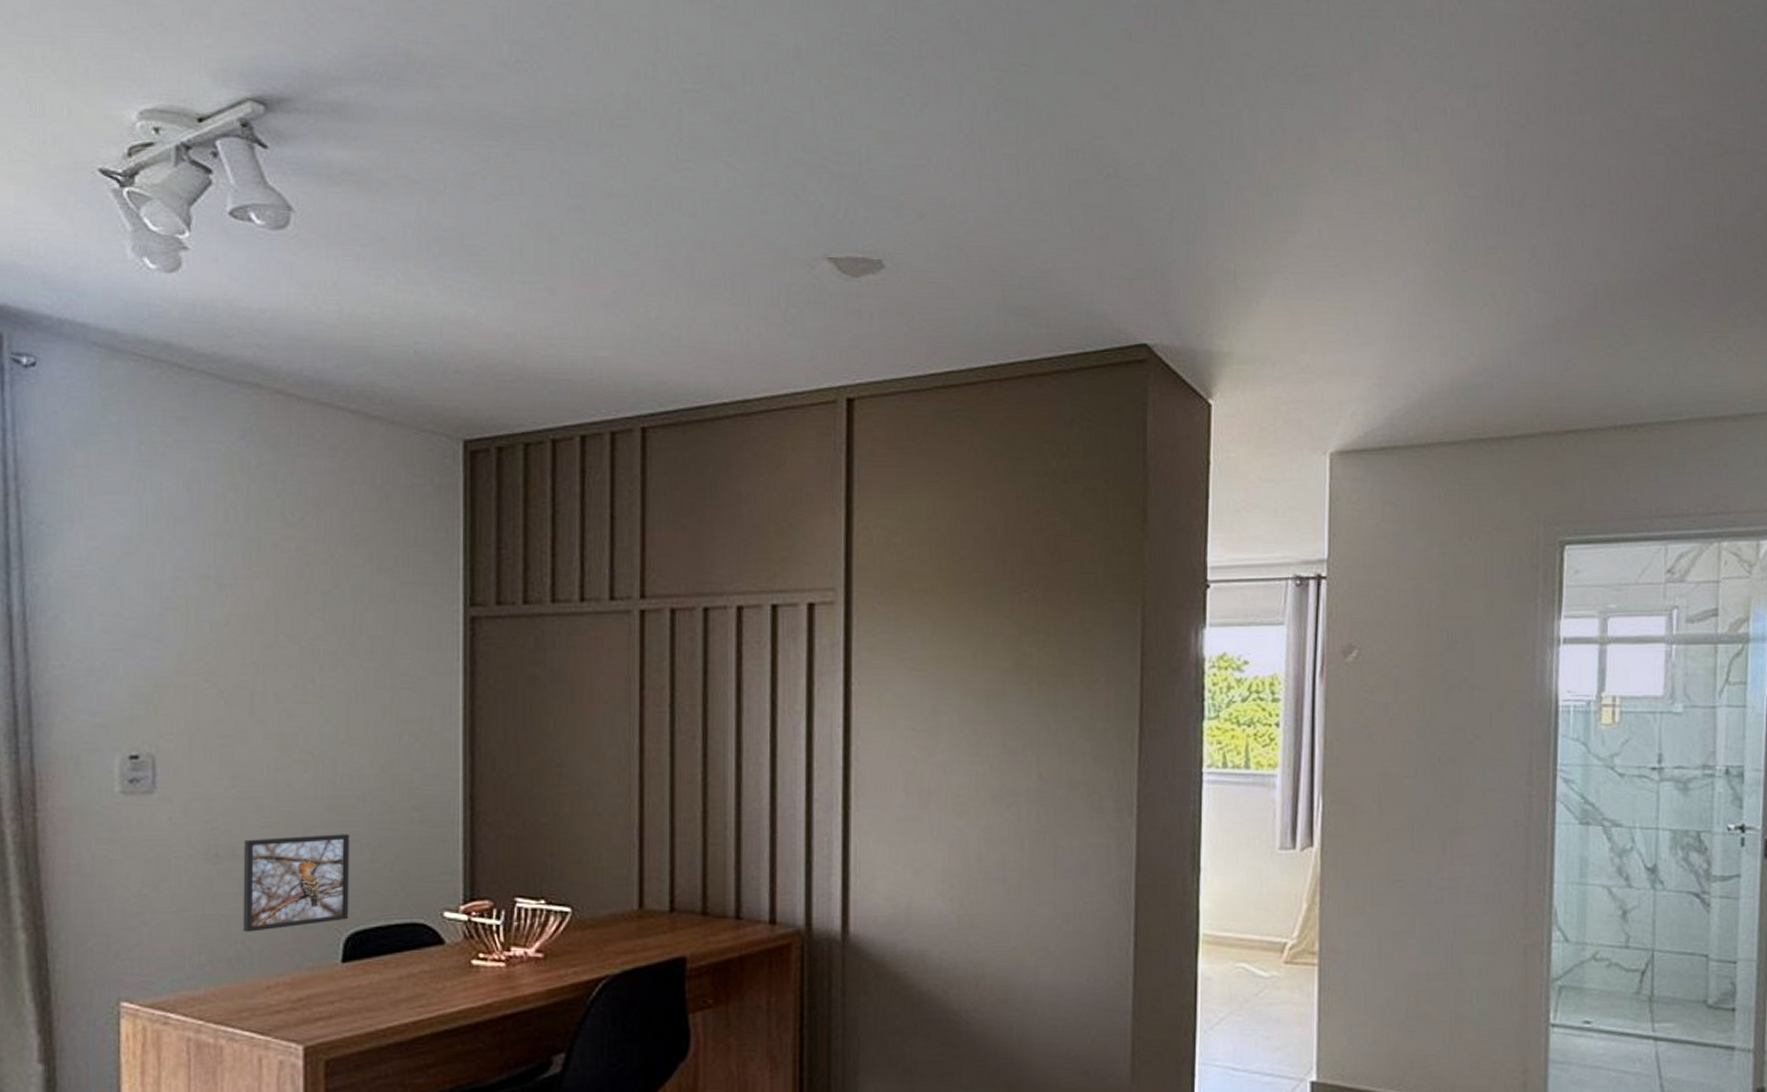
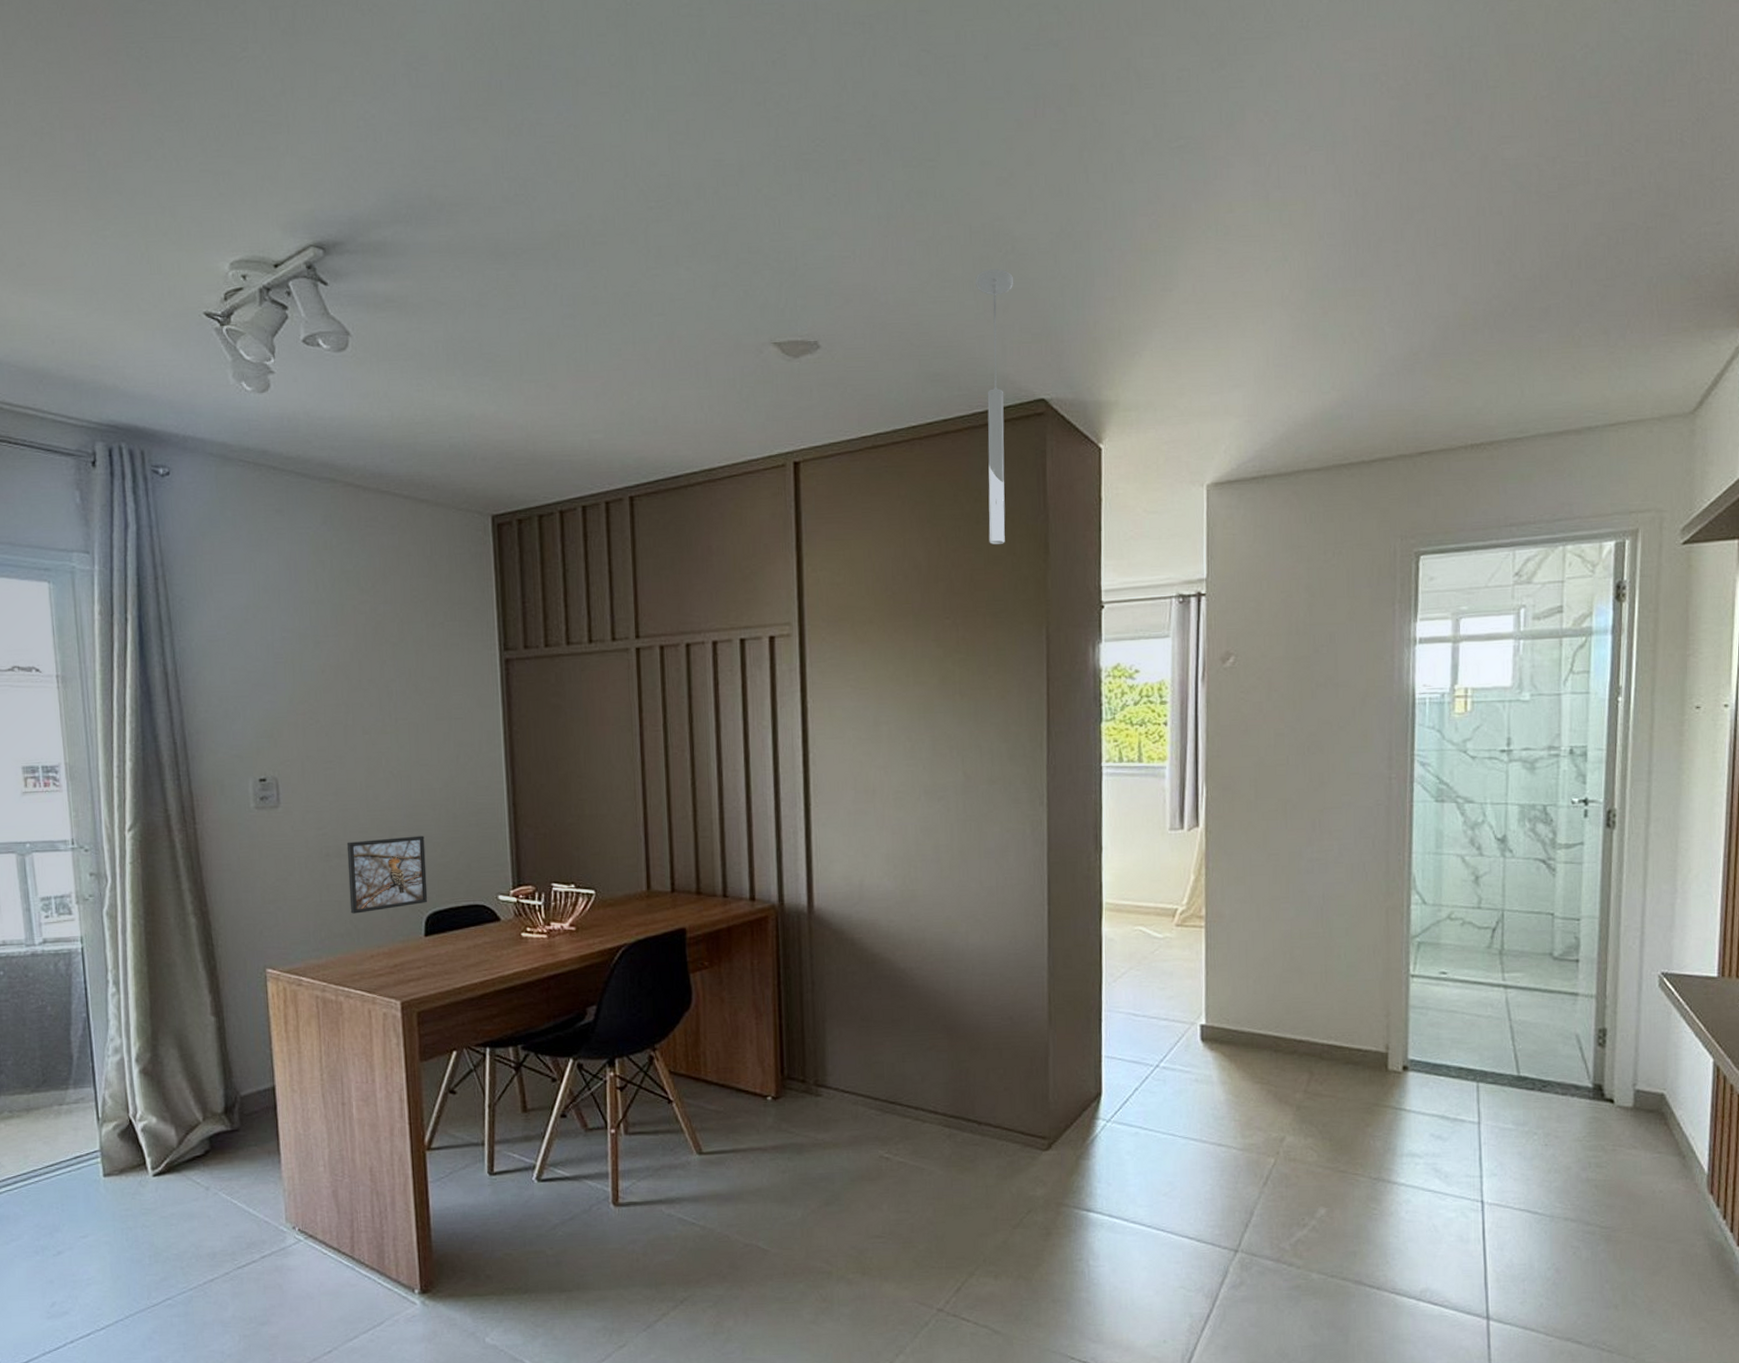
ceiling light: none [1071,193,1116,508] -> present [976,269,1014,544]

